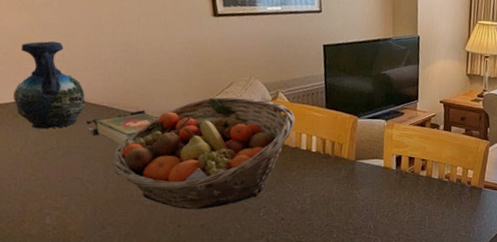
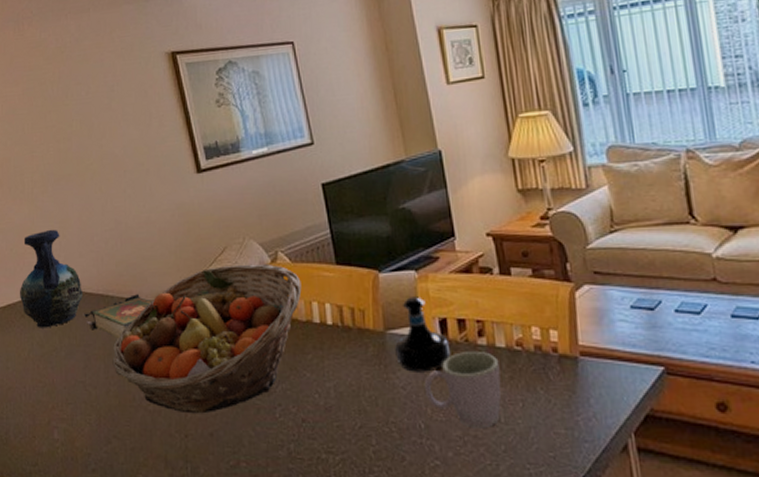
tequila bottle: none [361,138,401,191] -> present [395,297,451,372]
mug: none [377,179,432,230] -> present [424,352,501,429]

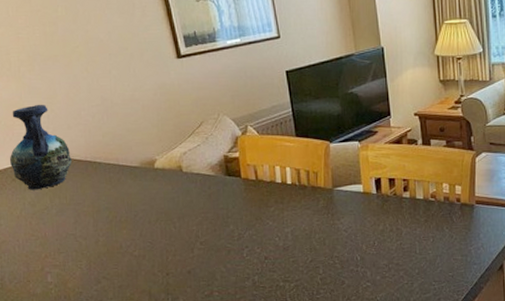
book: present [84,294,152,339] -> none [73,161,137,198]
fruit basket: present [112,263,302,414] -> none [101,135,267,257]
tequila bottle: present [395,297,451,372] -> none [340,162,383,219]
mug: present [424,352,501,429] -> none [361,203,418,258]

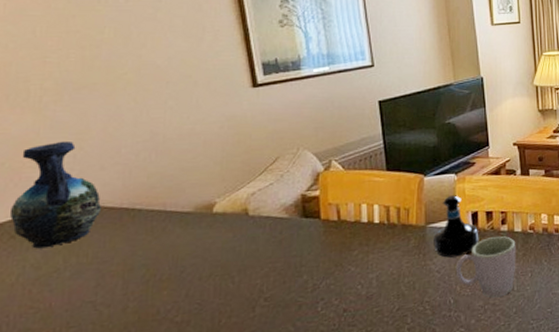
tequila bottle: none [340,162,383,219] -> present [434,195,479,258]
mug: none [361,203,418,258] -> present [455,236,516,298]

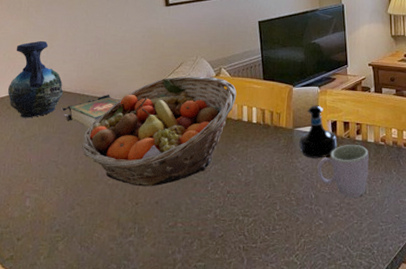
book: none [101,206,189,253] -> present [62,95,120,129]
fruit basket: none [133,171,353,319] -> present [82,76,237,187]

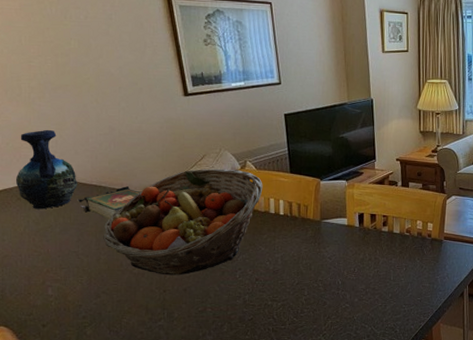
tequila bottle: present [299,105,337,158] -> none [327,198,364,248]
mug: present [317,145,369,198] -> none [344,236,394,284]

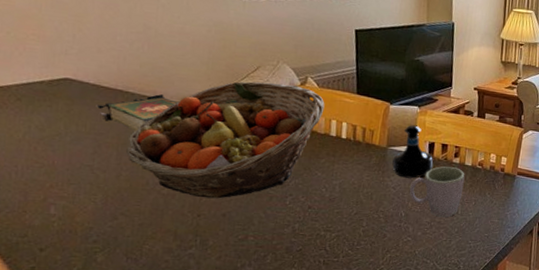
vase: present [15,129,77,210] -> none [15,20,98,114]
tequila bottle: none [327,198,364,248] -> present [392,125,433,178]
mug: none [344,236,394,284] -> present [409,166,465,218]

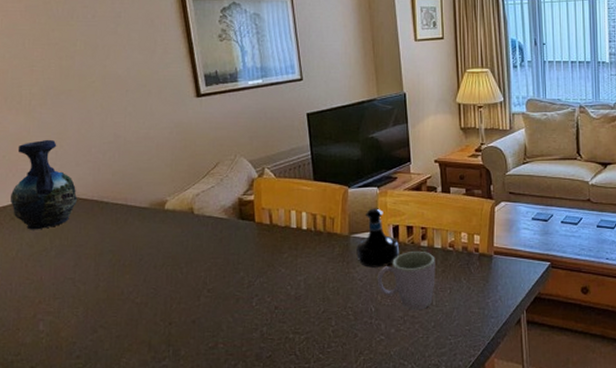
vase: none [15,20,98,114] -> present [10,139,77,230]
book: present [97,94,177,131] -> none [77,201,146,240]
fruit basket: present [126,81,325,199] -> none [103,178,283,305]

